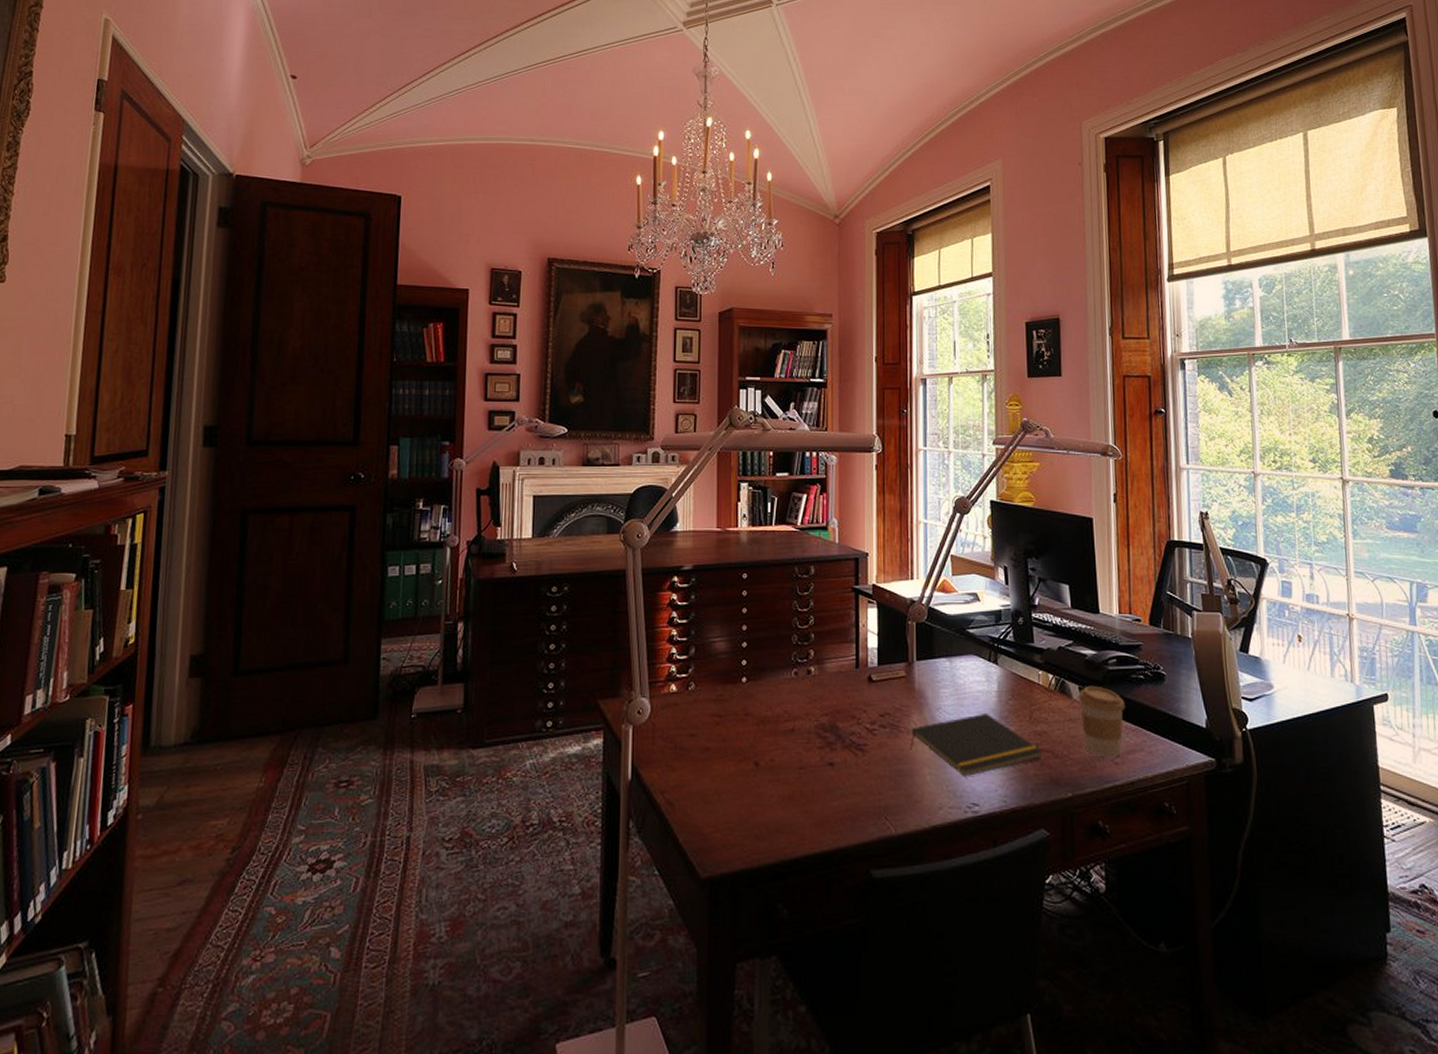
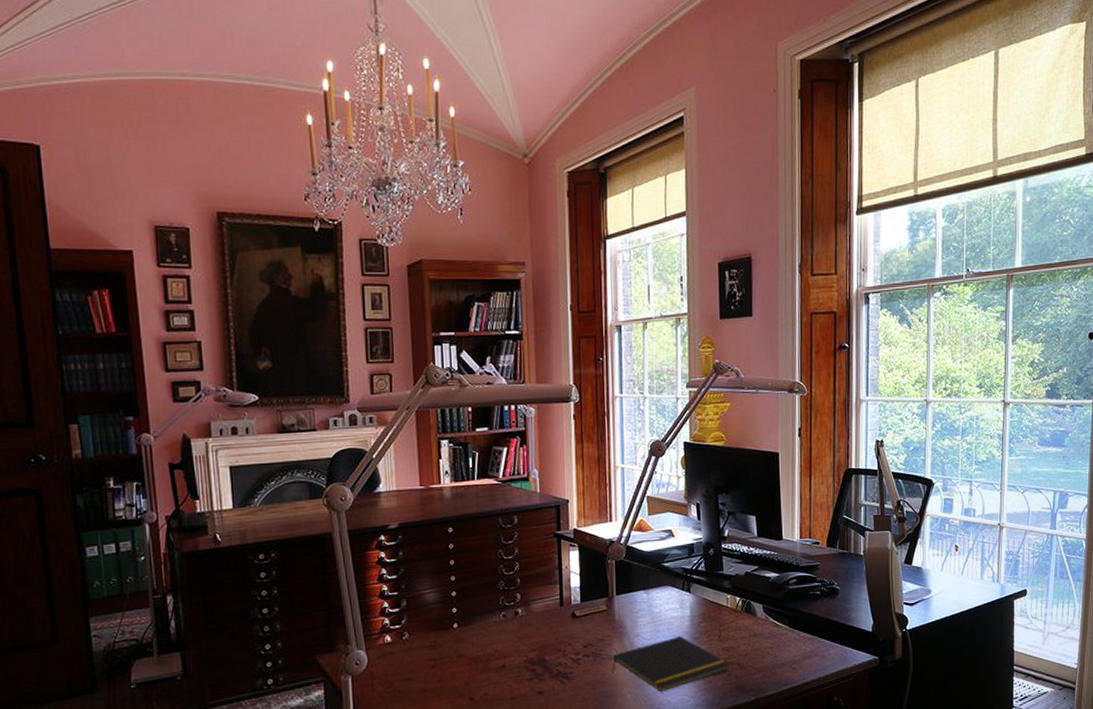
coffee cup: present [1078,685,1125,758] -> none [762,604,803,664]

